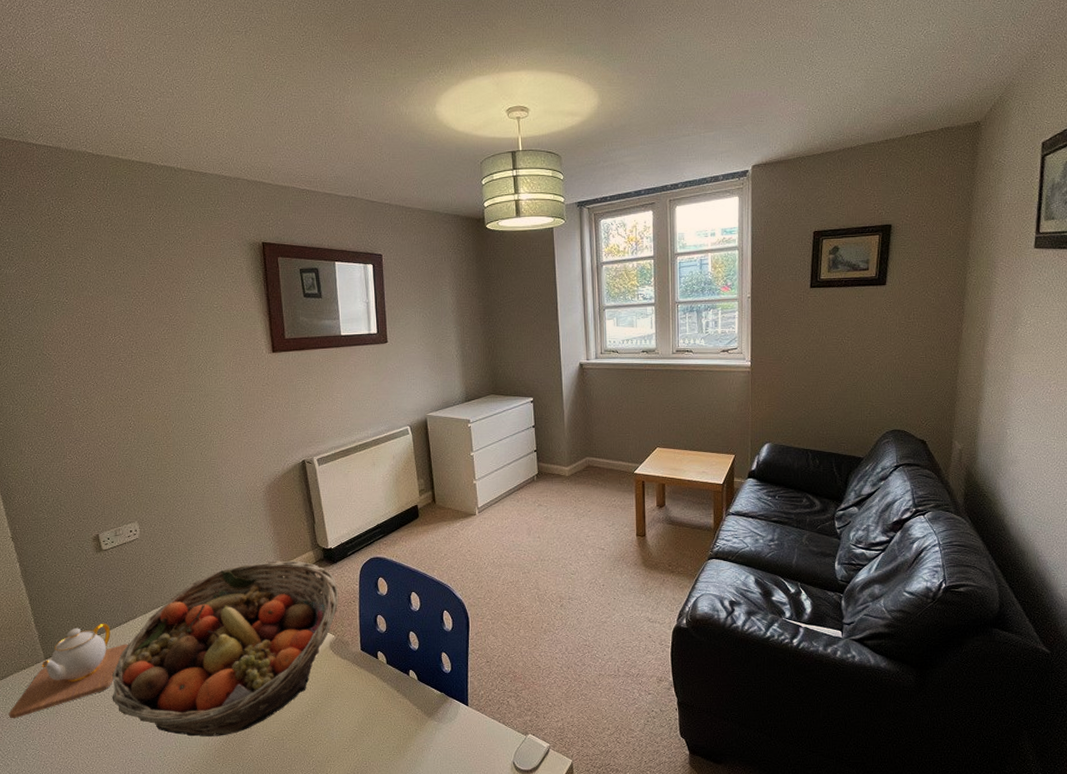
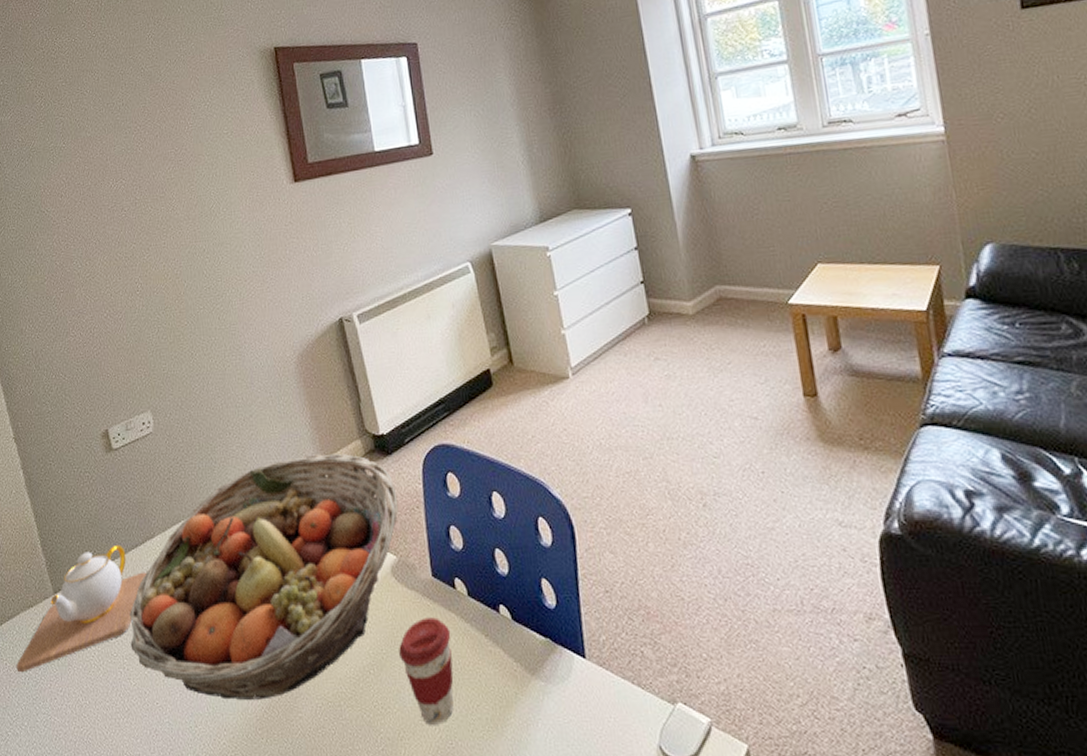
coffee cup: none [331,678,372,751] -> present [399,617,454,725]

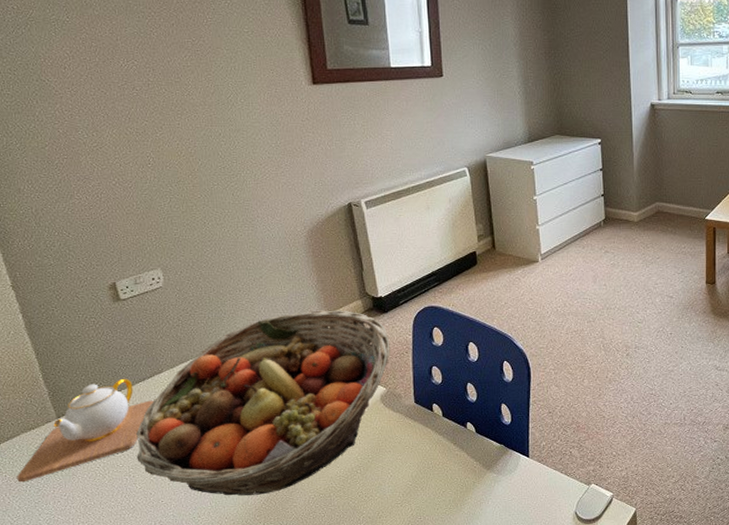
coffee cup: present [399,617,454,725] -> none [383,432,426,506]

